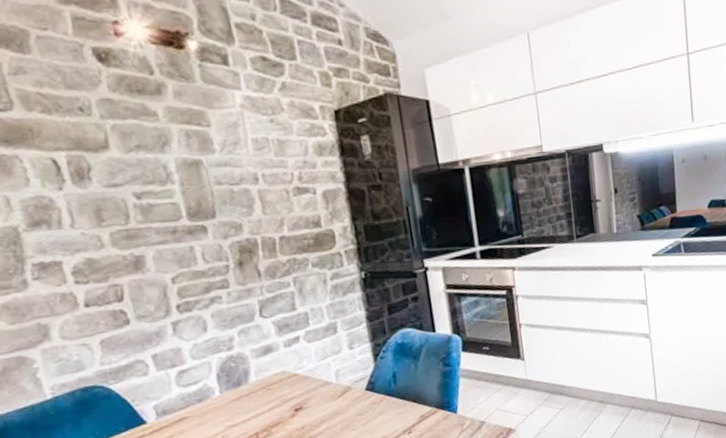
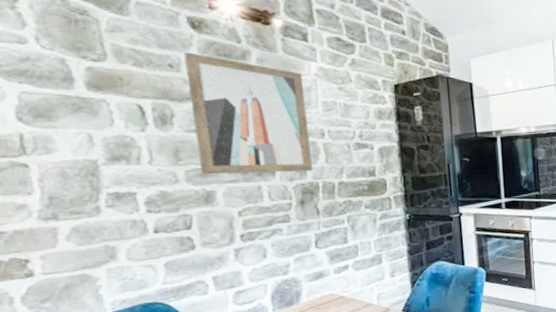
wall art: none [93,91,250,237] -> present [184,52,314,175]

